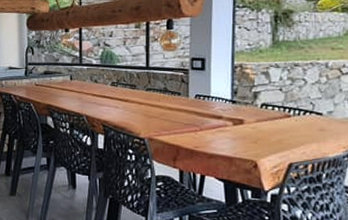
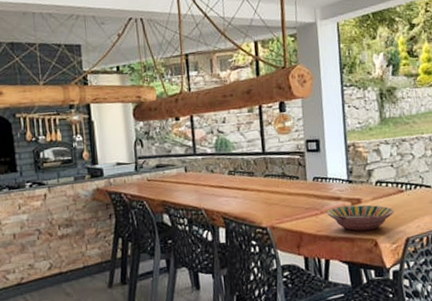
serving bowl: none [206,126,279,152] -> present [326,204,394,231]

